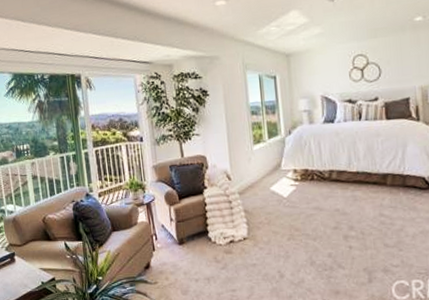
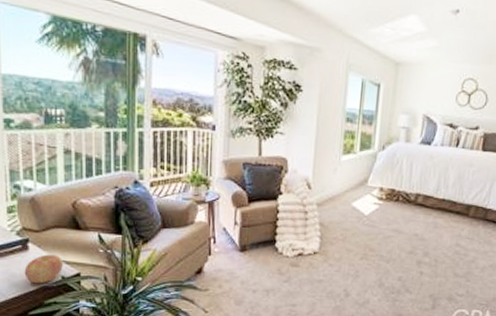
apple: none [14,264,42,290] -> present [24,254,63,284]

